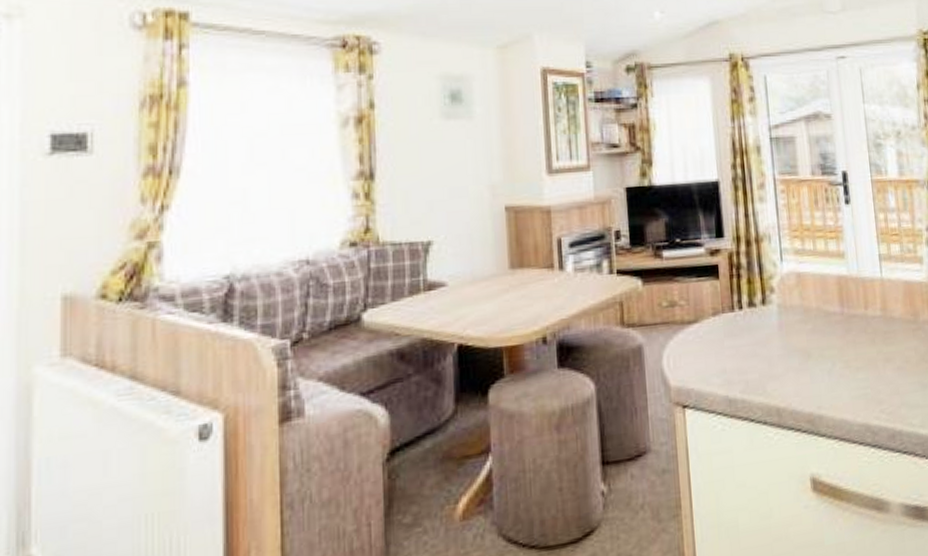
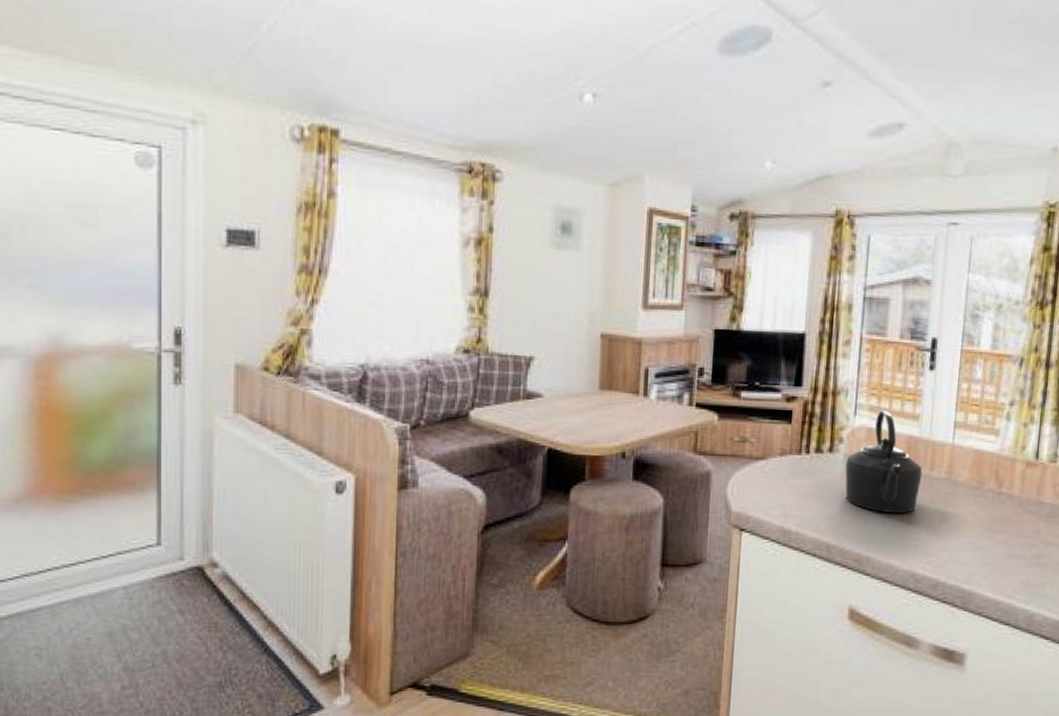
kettle: none [780,252,859,363] -> present [845,410,922,514]

